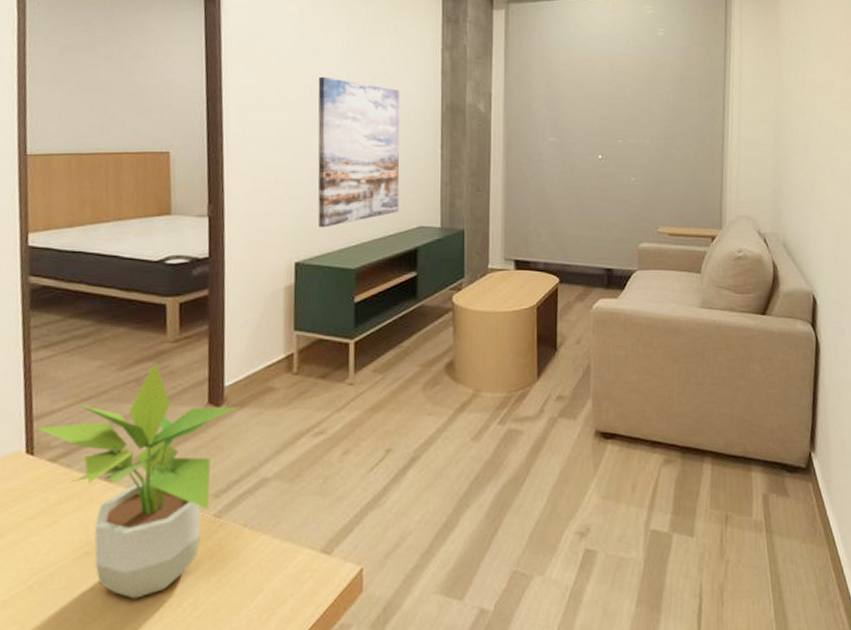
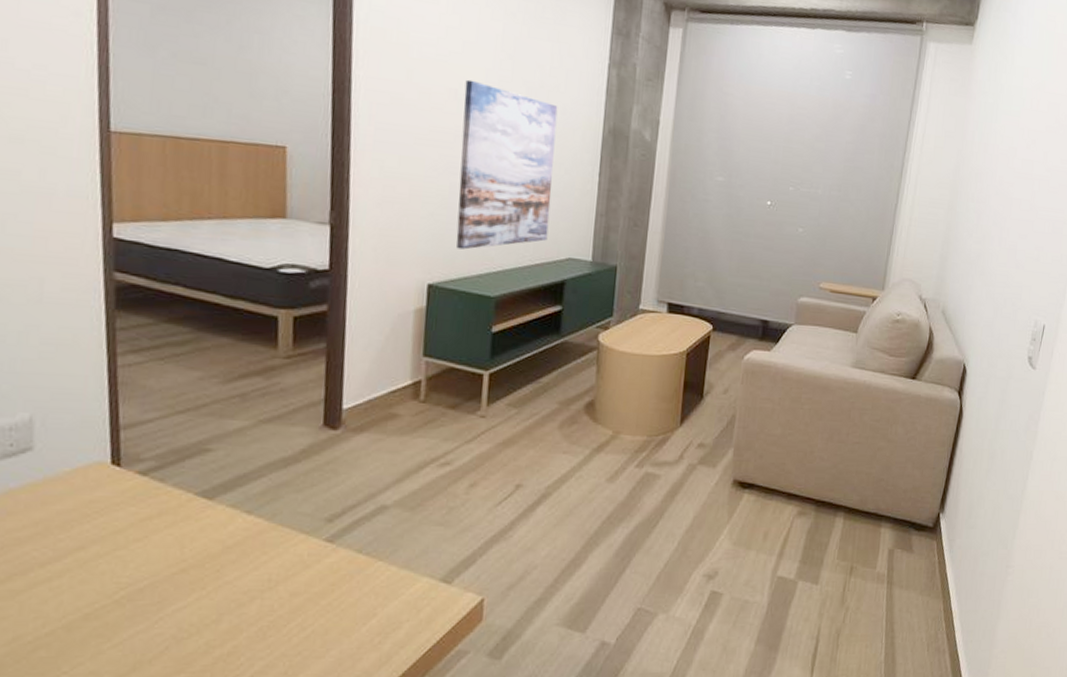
potted plant: present [35,361,239,599] -> none [122,377,358,618]

